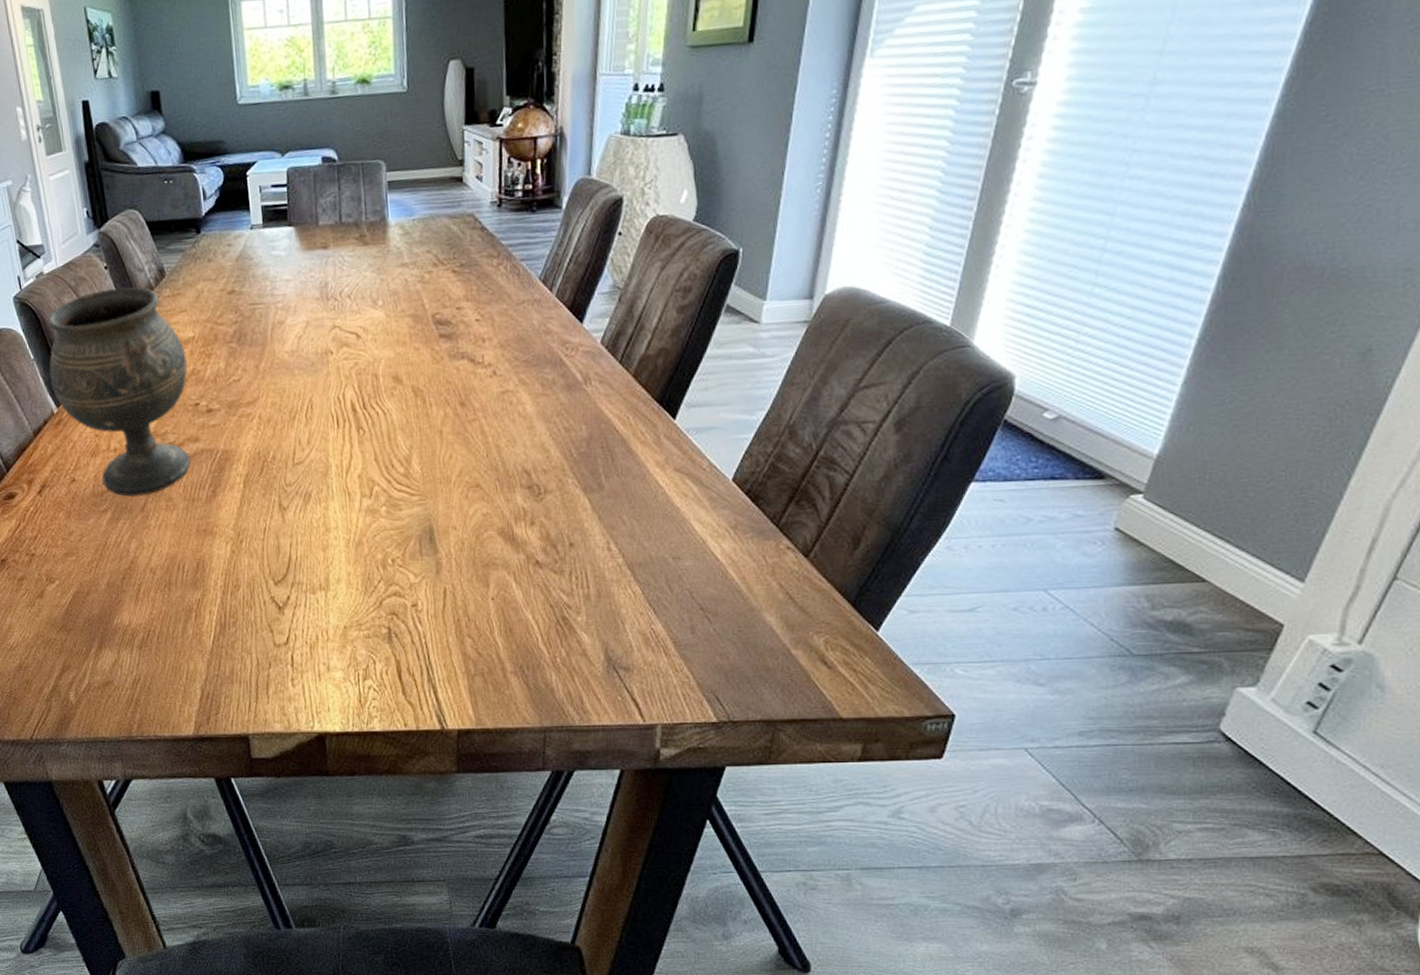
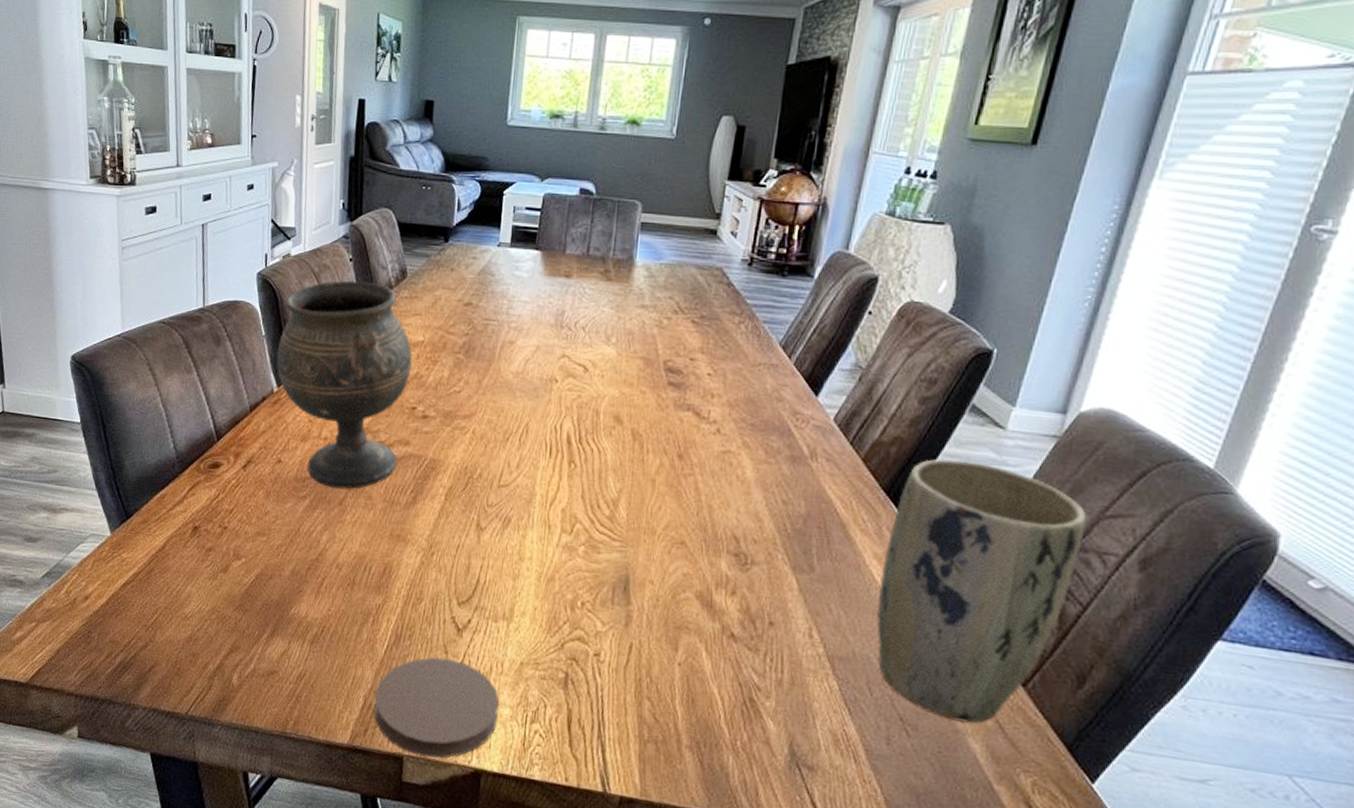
coaster: none [211,637,332,732] -> present [374,657,500,759]
plant pot: none [665,358,844,601] -> present [876,459,1087,724]

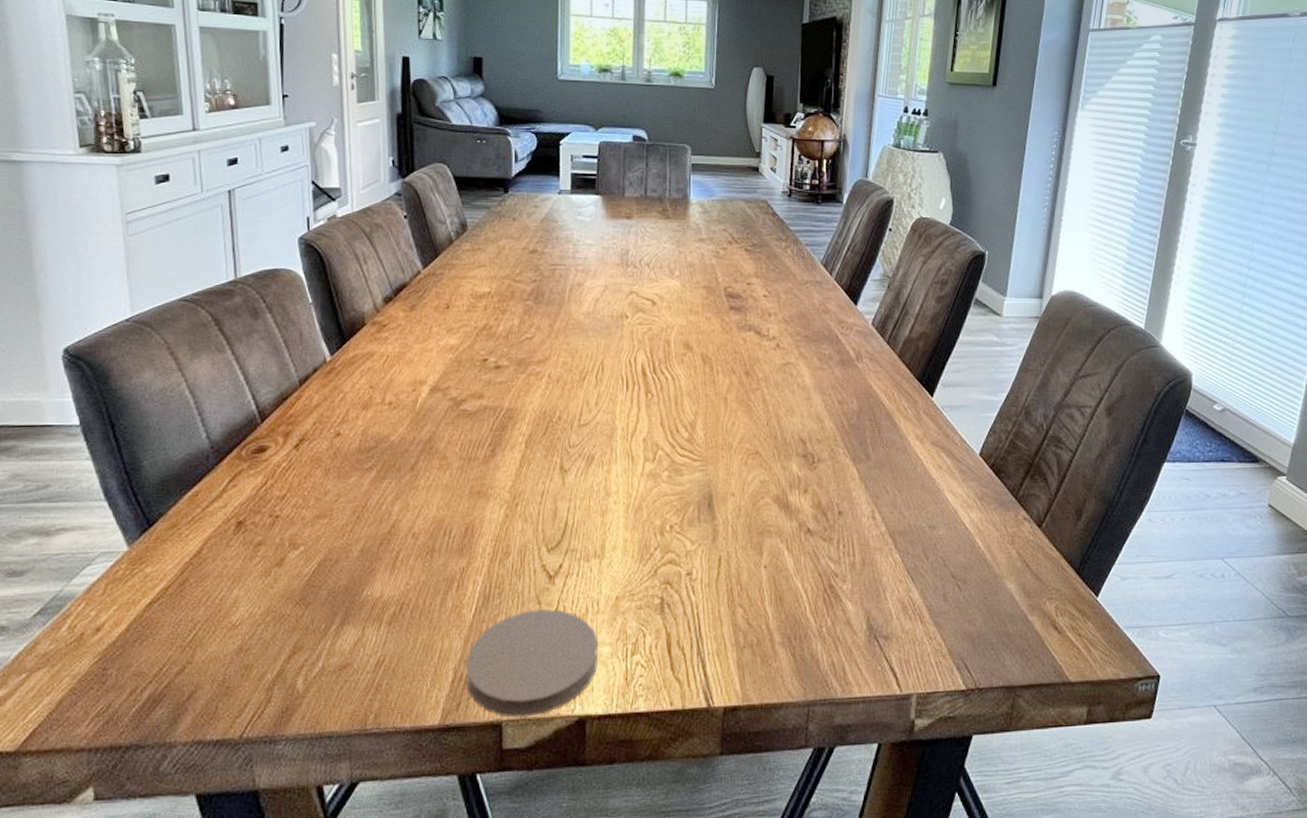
goblet: present [276,280,413,489] -> none [327,237,481,454]
plant pot: present [876,459,1087,724] -> none [923,346,1067,568]

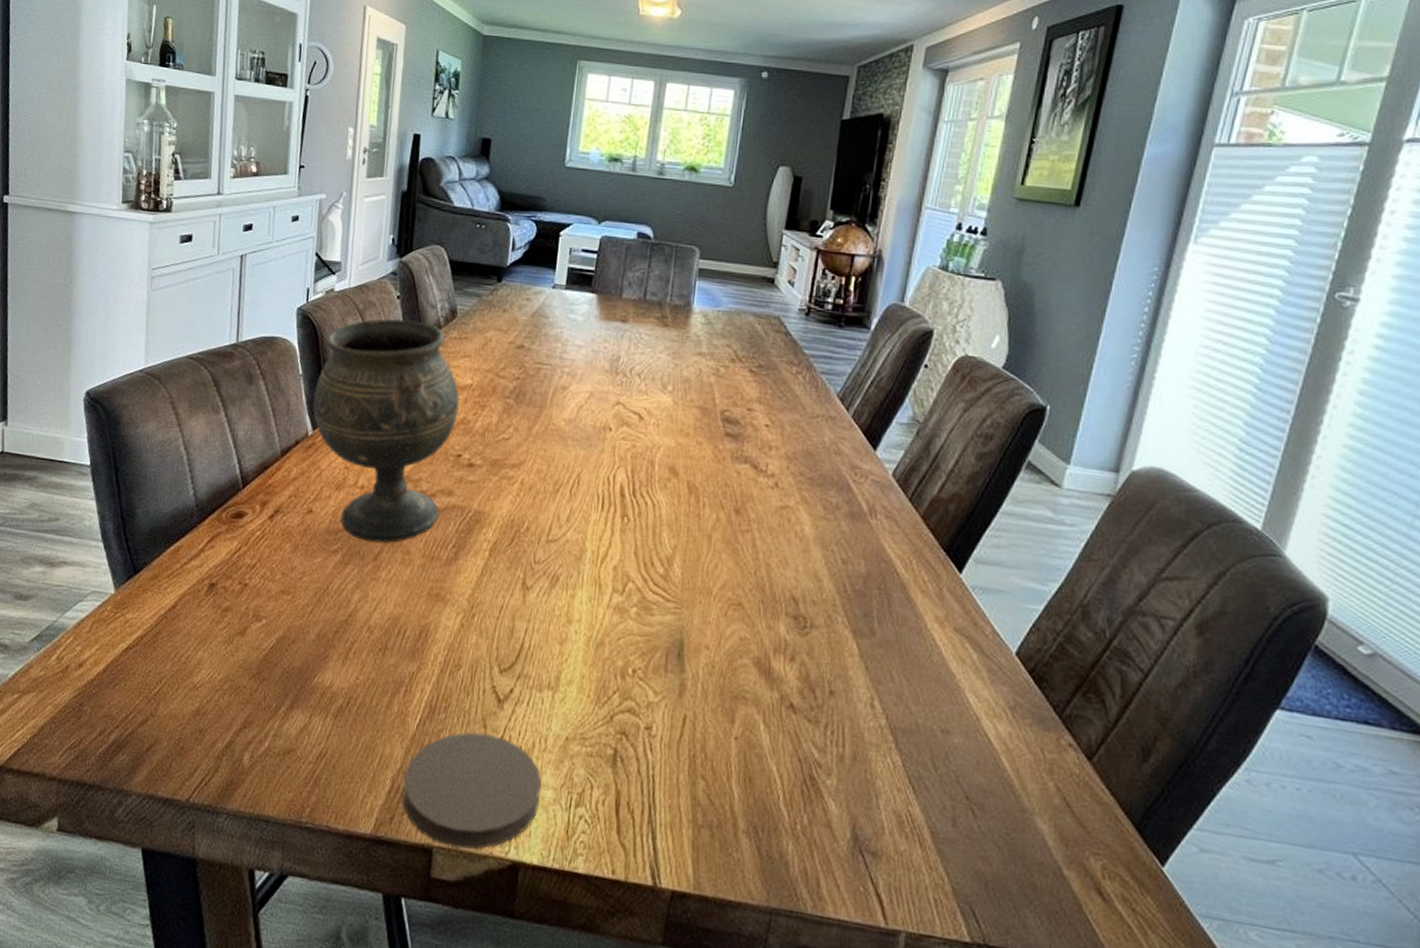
goblet: none [327,237,481,454] -> present [312,318,460,543]

